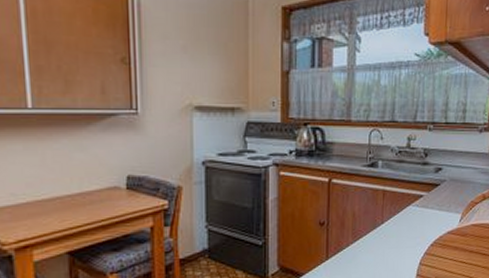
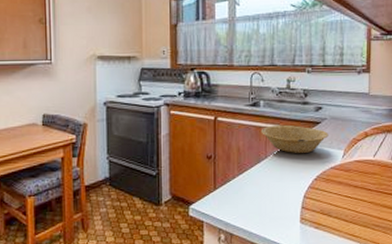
bowl: none [378,187,447,219] -> present [260,124,329,154]

